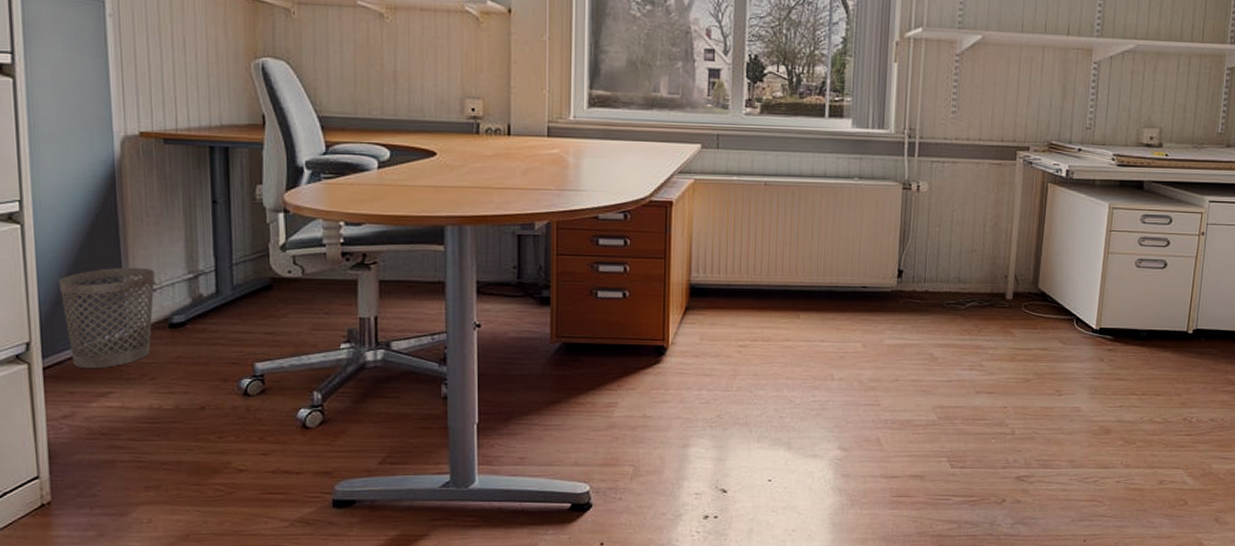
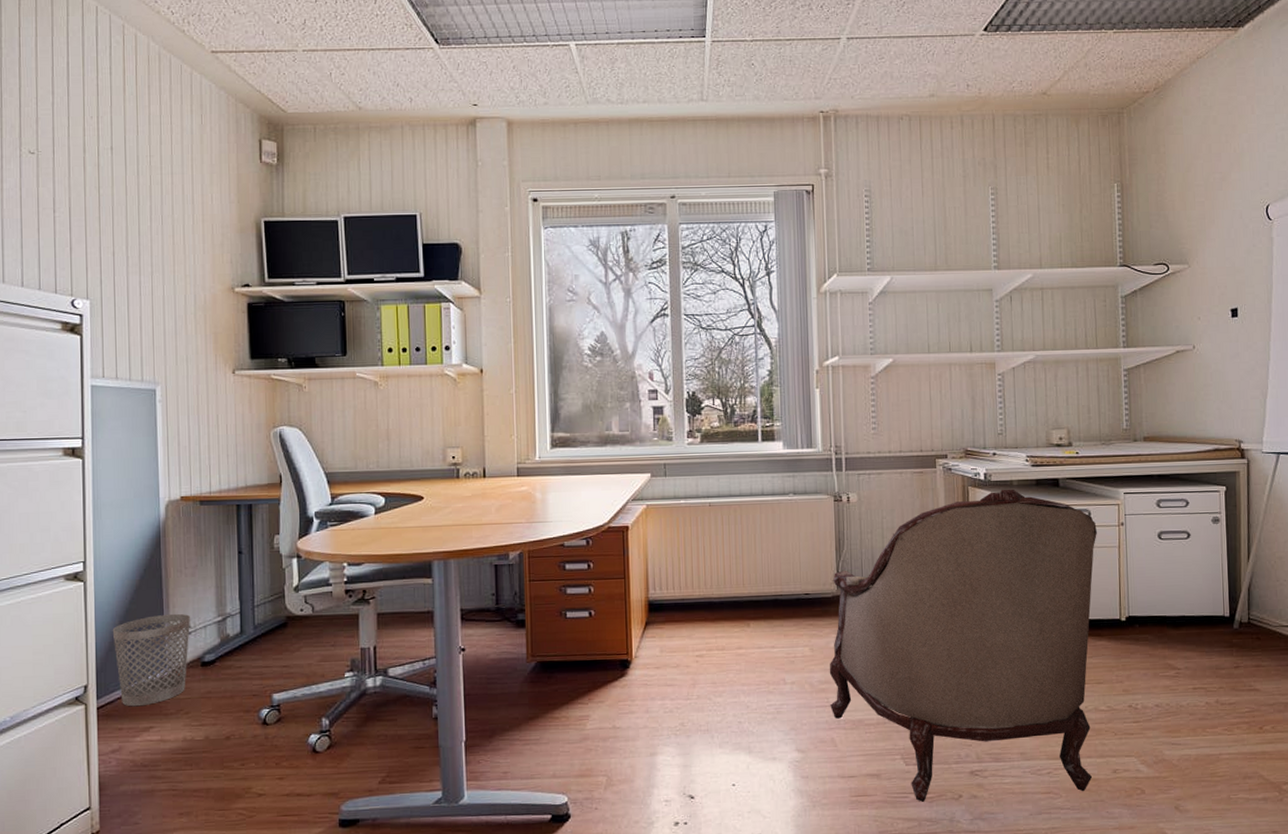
armchair: none [878,188,1176,505] -> present [829,489,1097,802]

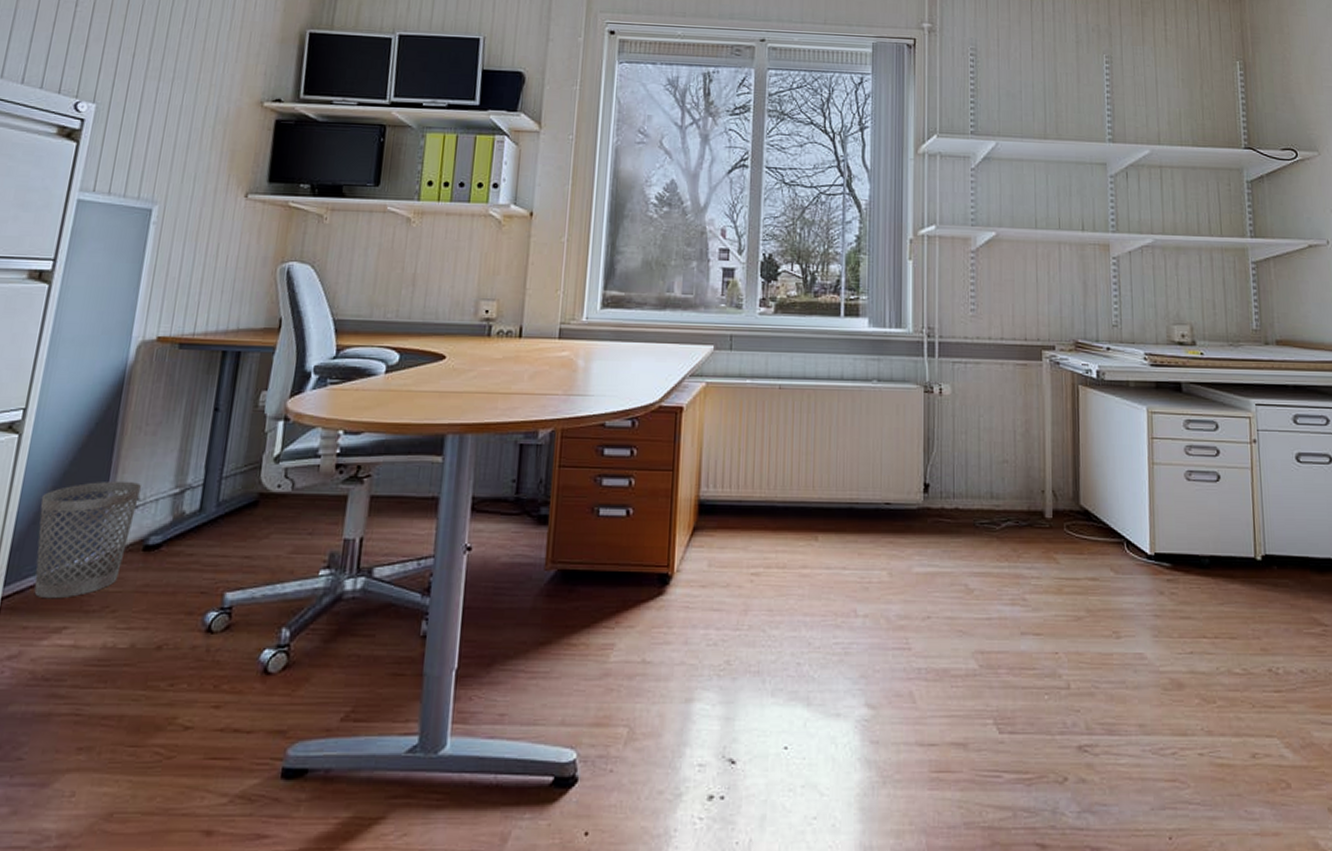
armchair: present [829,489,1097,802] -> none [910,390,1227,784]

